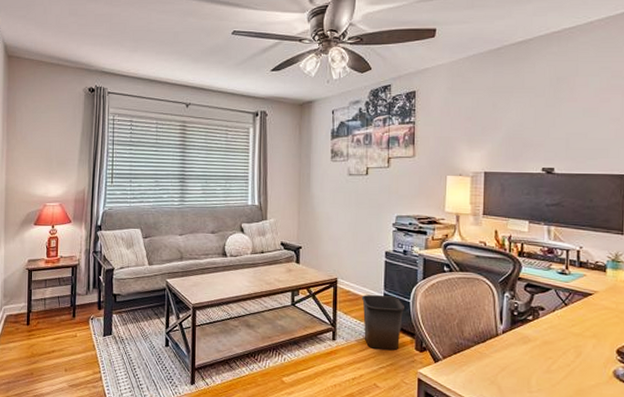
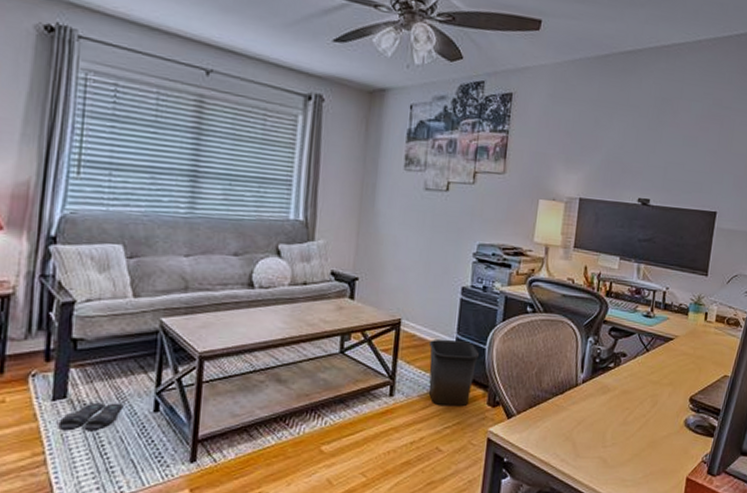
slippers: none [108,338,146,359] -> present [58,402,124,432]

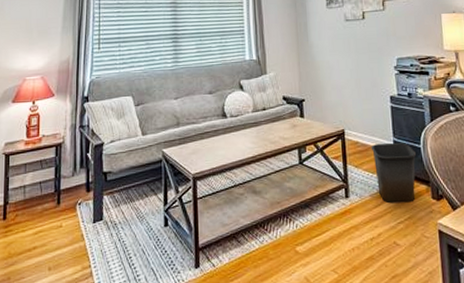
slippers: present [58,402,124,432] -> none [98,221,143,247]

